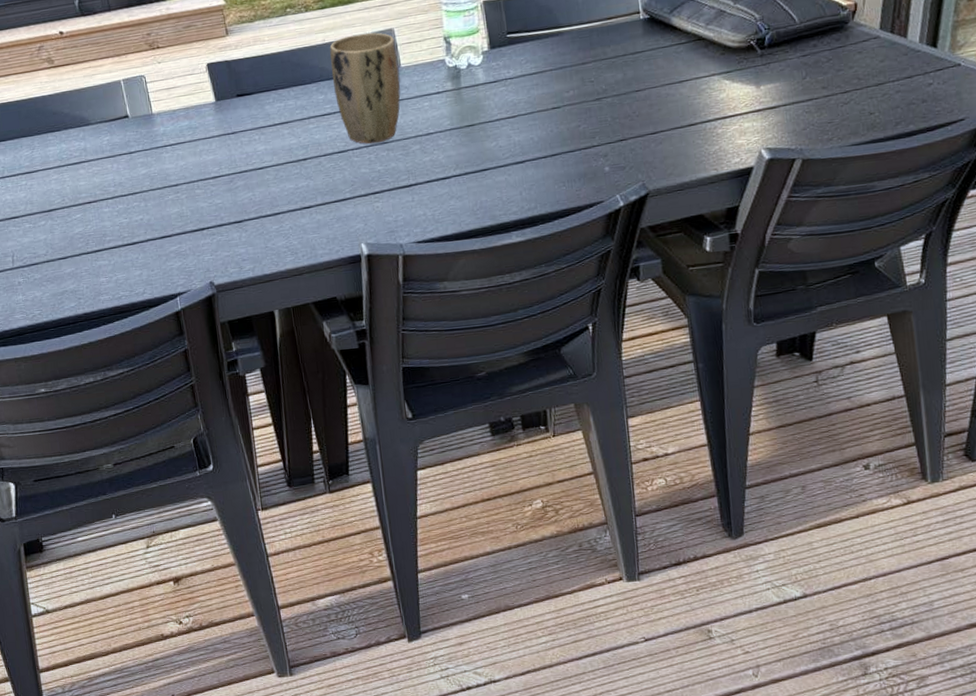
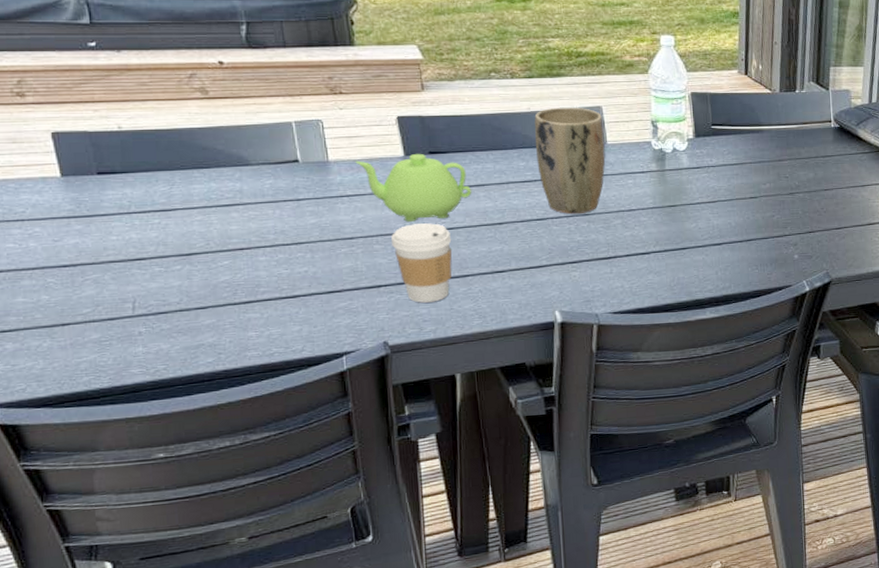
teapot: none [174,97,277,165] -> present [355,153,472,222]
coffee cup: none [210,165,265,243] -> present [391,223,453,303]

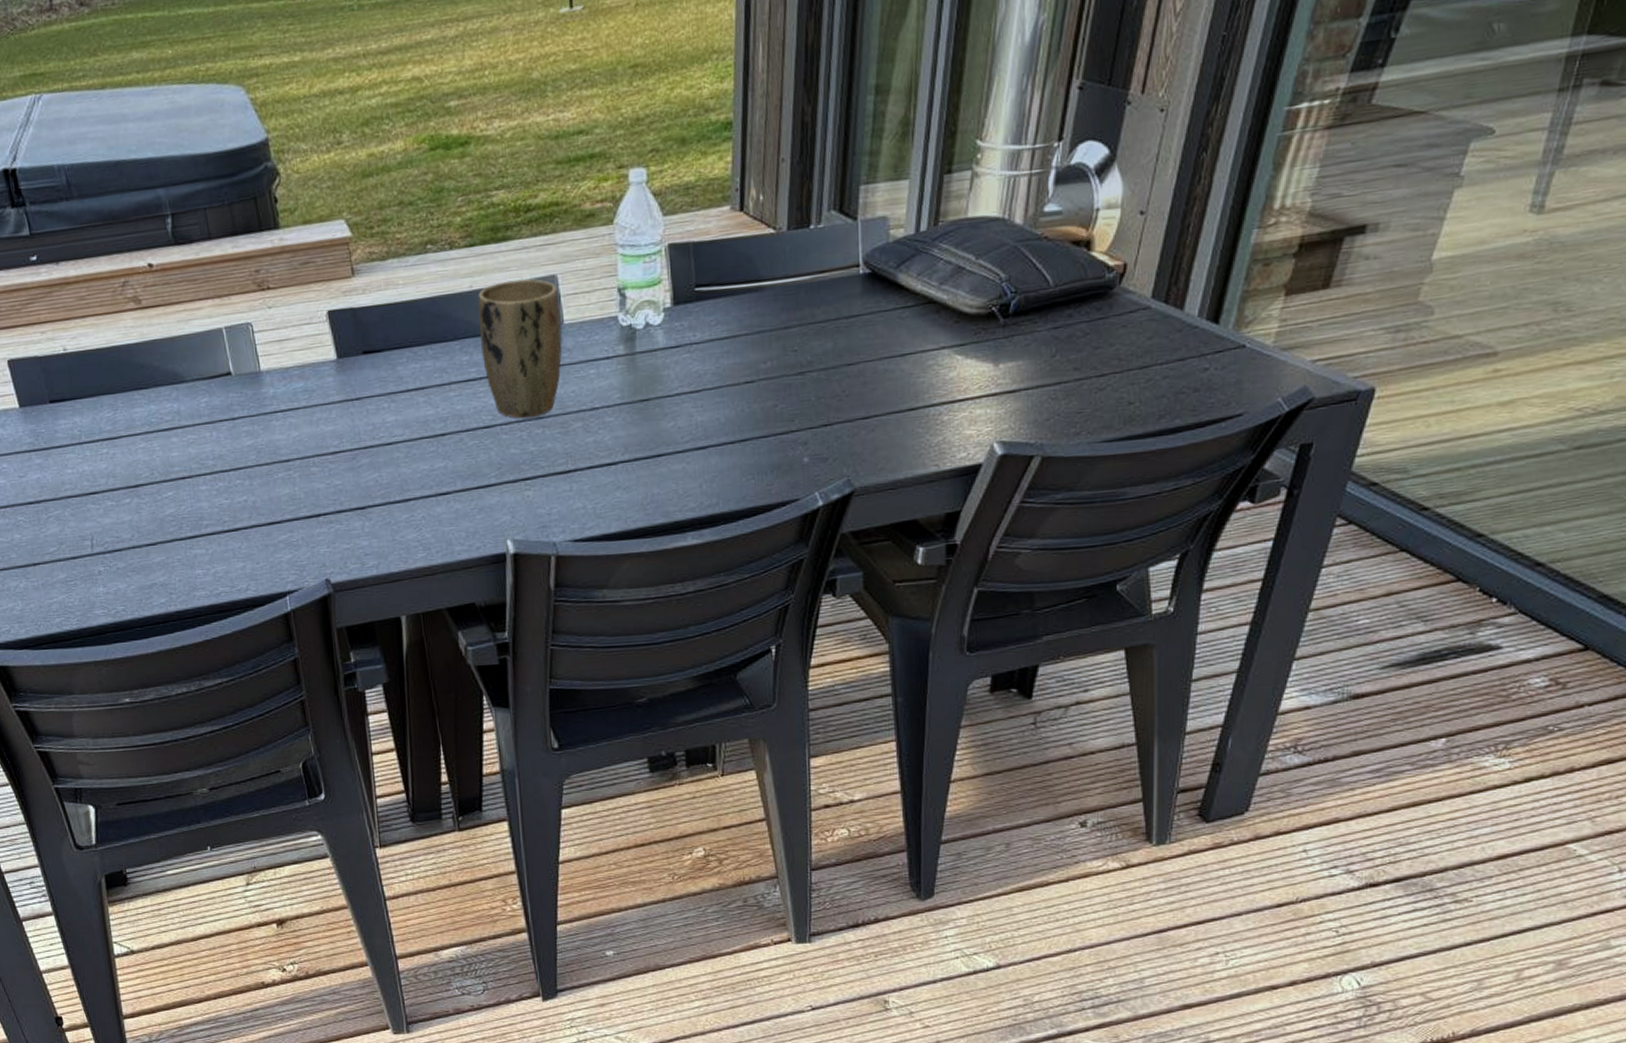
teapot: present [355,153,472,222] -> none [287,354,411,438]
coffee cup: present [391,223,453,303] -> none [328,438,393,534]

